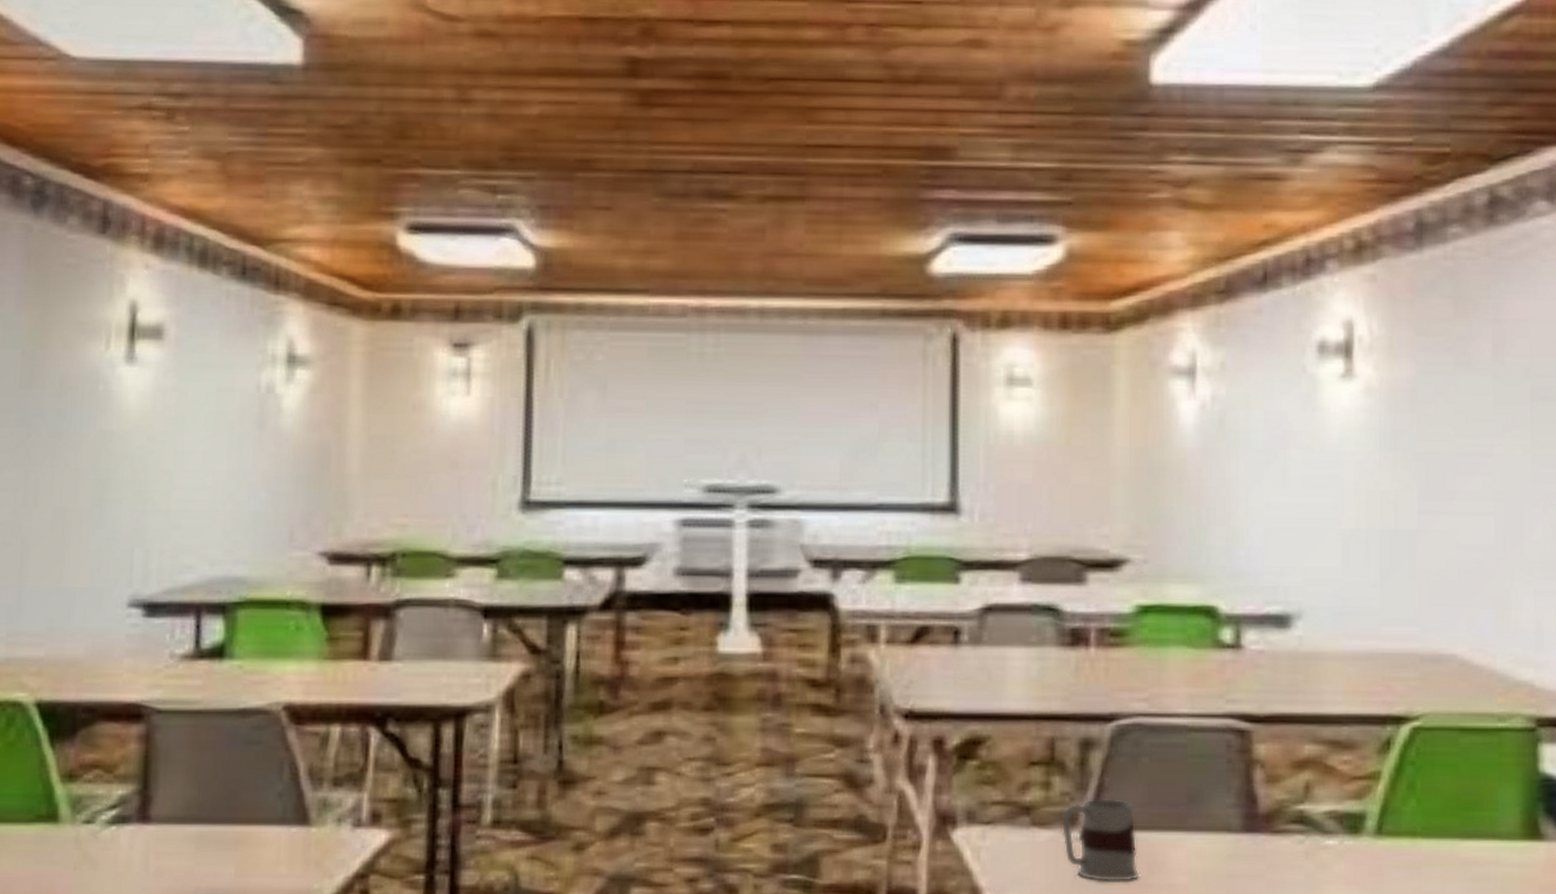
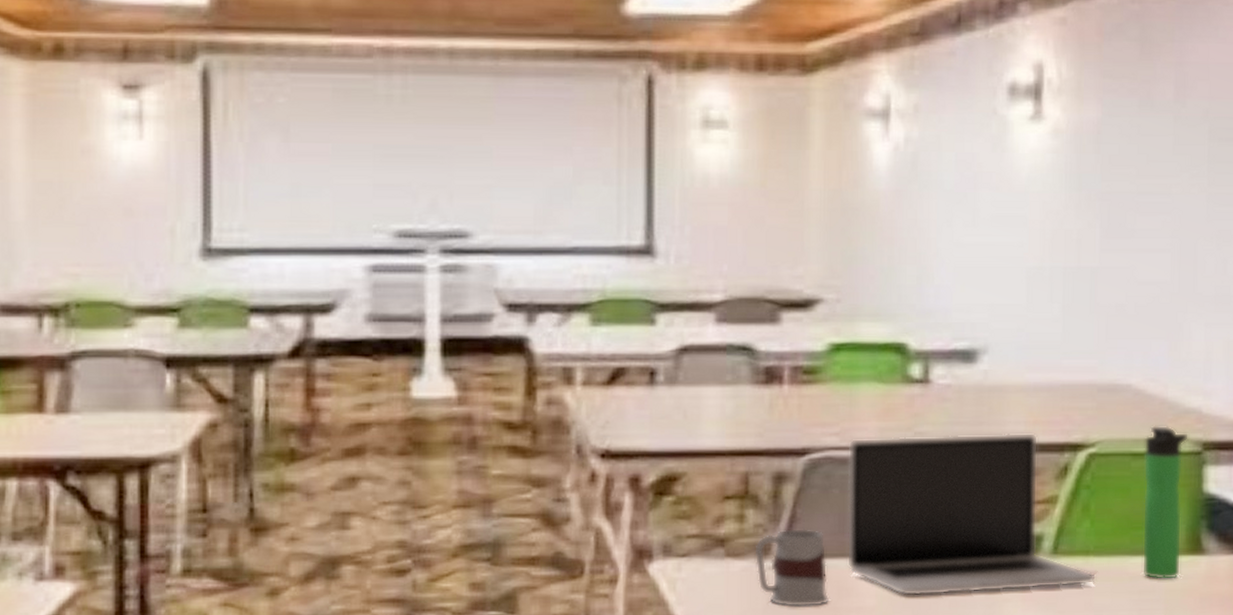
laptop: none [1157,703,1425,875] -> present [846,432,1097,596]
bottle: none [1472,698,1520,867] -> present [1141,425,1188,580]

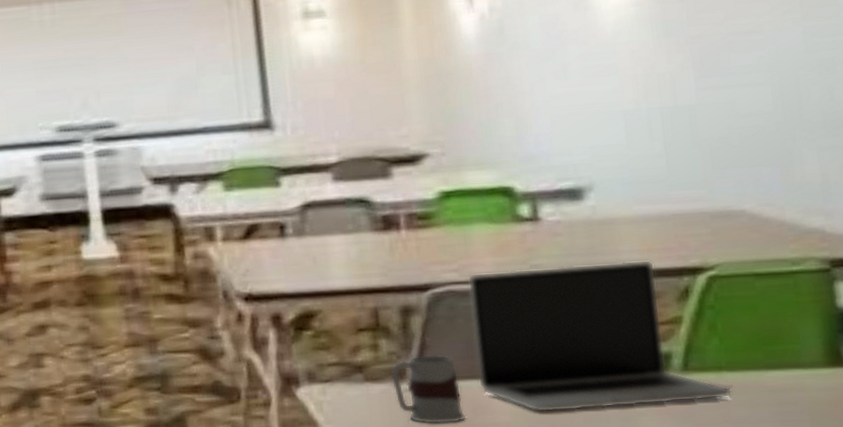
bottle: present [1141,425,1188,580] -> none [766,246,823,393]

